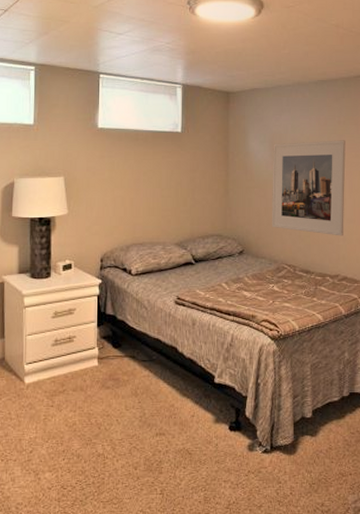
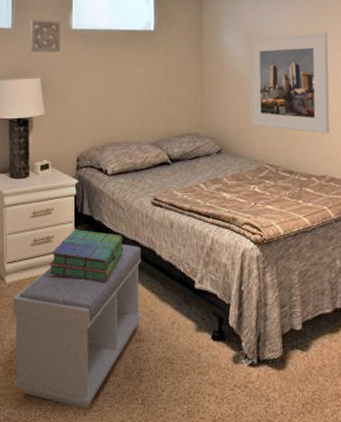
bench: none [32,342,163,502] -> present [13,244,142,409]
wall ornament: none [53,117,86,151] -> present [30,20,60,52]
stack of books: none [70,329,146,379] -> present [48,229,124,281]

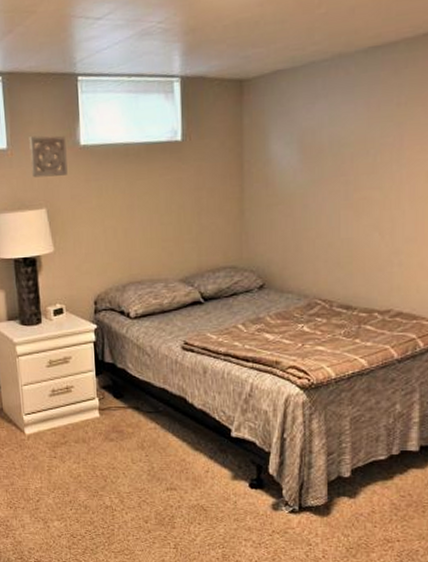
bench: present [13,244,142,409] -> none [34,392,173,553]
stack of books: present [48,229,124,281] -> none [69,378,151,431]
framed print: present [249,32,330,134] -> none [300,129,407,261]

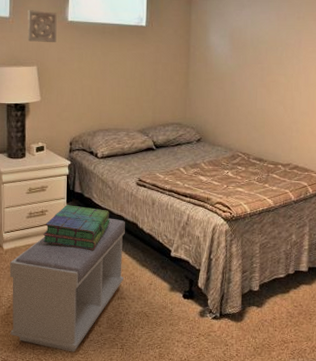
bench: none [34,392,173,553] -> present [10,218,125,353]
stack of books: none [69,378,151,431] -> present [42,205,110,249]

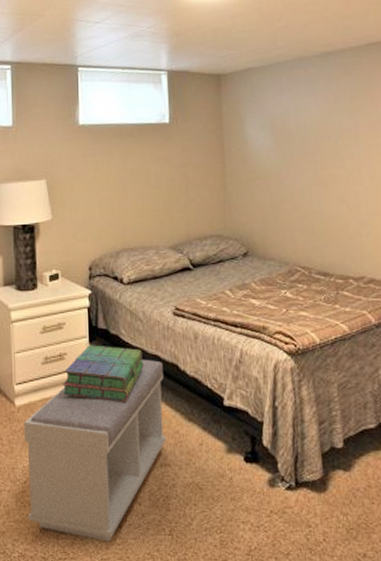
wall ornament: present [27,10,57,42] -> none [33,115,67,152]

